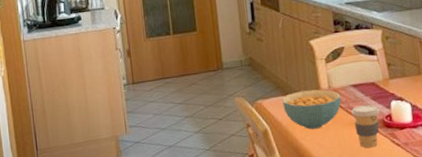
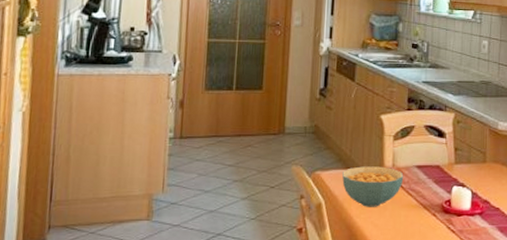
coffee cup: present [351,104,380,148] -> none [412,188,440,232]

